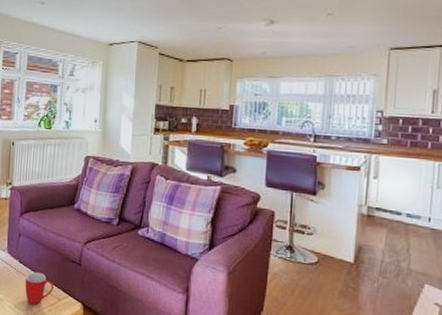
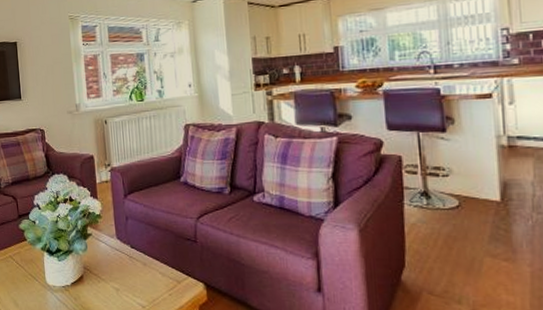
mug: present [25,272,54,305] -> none [139,255,172,291]

